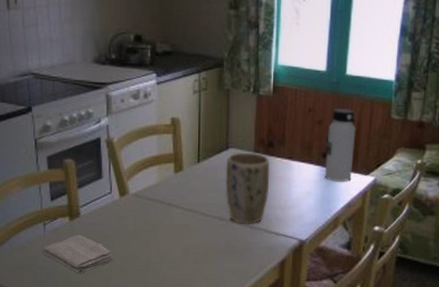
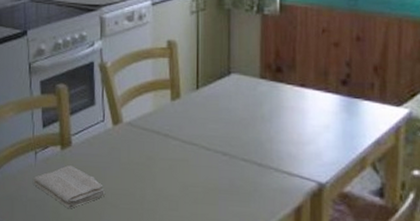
plant pot: present [225,152,270,225] -> none [228,78,279,162]
water bottle: present [325,109,356,182] -> none [345,29,382,115]

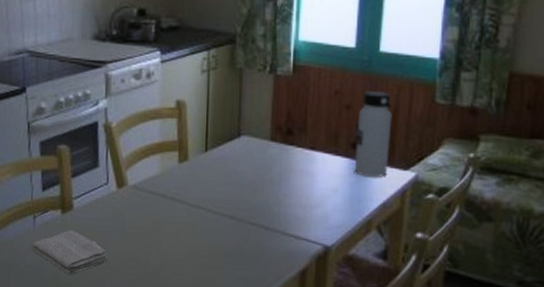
water bottle: none [345,29,382,115] -> present [354,91,392,178]

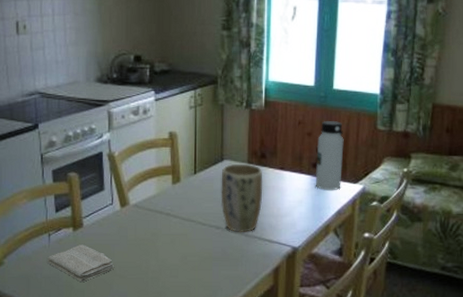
plant pot: none [236,140,289,226] -> present [221,163,263,233]

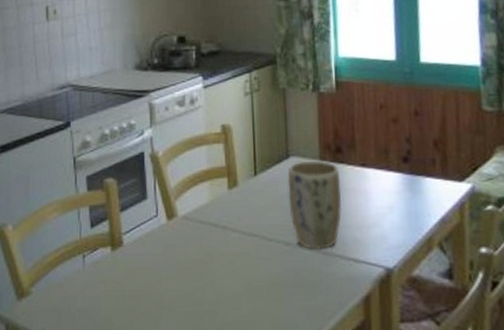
washcloth: present [46,244,115,283] -> none [81,268,162,317]
water bottle: present [315,121,344,191] -> none [406,102,443,192]

